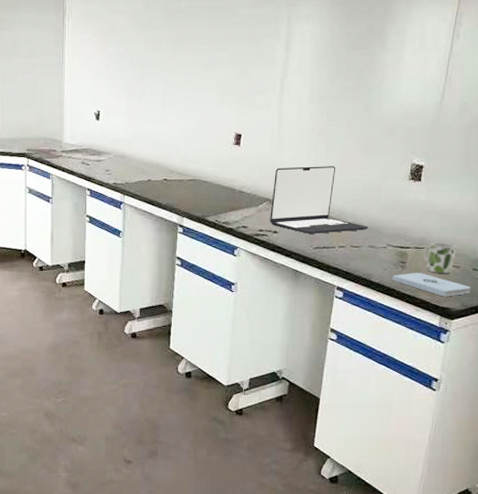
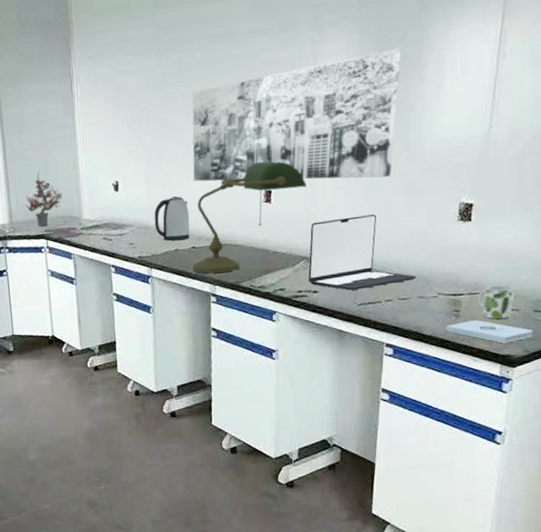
potted plant: none [10,93,46,145] -> present [25,171,62,227]
kettle: none [130,131,164,171] -> present [154,196,190,241]
desk lamp: none [162,107,274,205] -> present [192,161,307,274]
wall art: none [170,18,367,133] -> present [192,48,401,182]

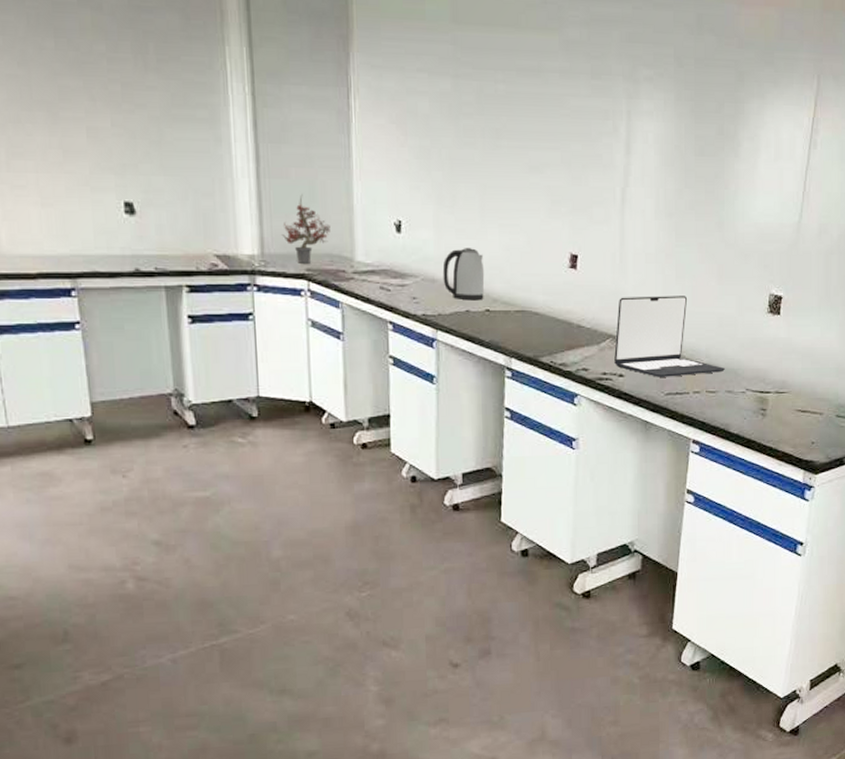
wall art: present [192,48,401,182] -> none [490,118,717,256]
desk lamp: present [192,161,307,274] -> none [485,220,616,343]
notepad: present [446,320,533,344] -> none [753,421,834,448]
mug: present [478,285,515,319] -> none [785,385,819,422]

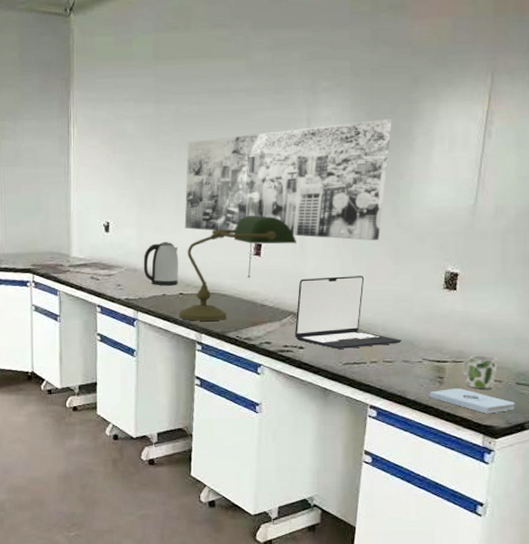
potted plant: present [282,194,330,263] -> none [13,205,52,260]
desk lamp: none [485,220,616,343] -> present [179,215,296,321]
wall art: none [490,118,717,256] -> present [184,119,392,240]
notepad: none [753,421,834,448] -> present [430,388,515,414]
mug: none [785,385,819,422] -> present [462,355,497,389]

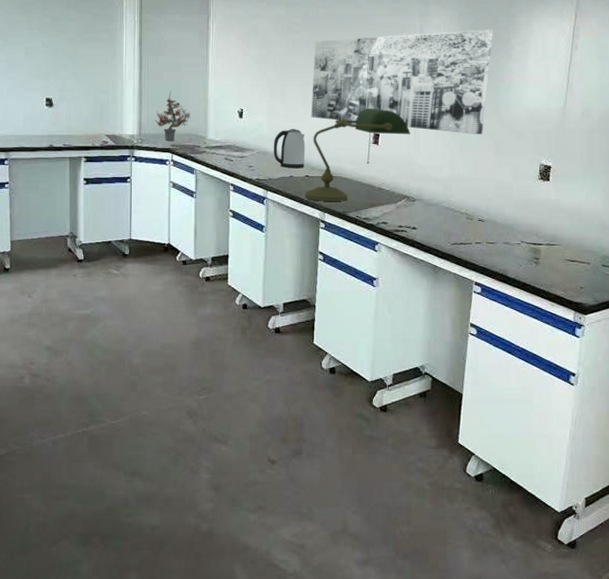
potted plant: none [13,205,52,260] -> present [155,91,190,141]
laptop: present [295,276,401,349] -> none [409,165,502,230]
notepad: present [430,388,515,414] -> none [527,269,601,292]
mug: present [462,355,497,389] -> none [555,239,586,270]

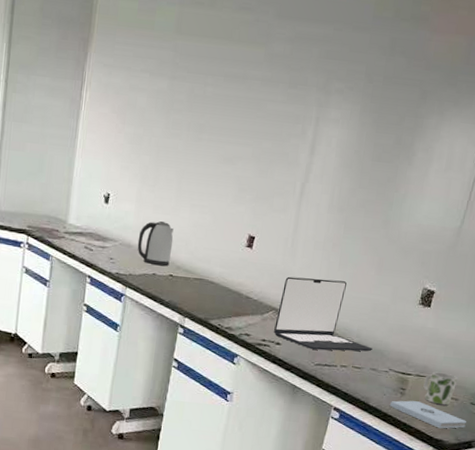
potted plant: present [155,91,190,141] -> none [12,165,52,222]
desk lamp: present [305,108,410,201] -> none [166,206,289,307]
wall art: present [311,29,493,134] -> none [183,123,397,249]
laptop: none [409,165,502,230] -> present [274,276,373,352]
notepad: none [527,269,601,292] -> present [390,400,466,429]
mug: none [555,239,586,270] -> present [423,371,457,406]

